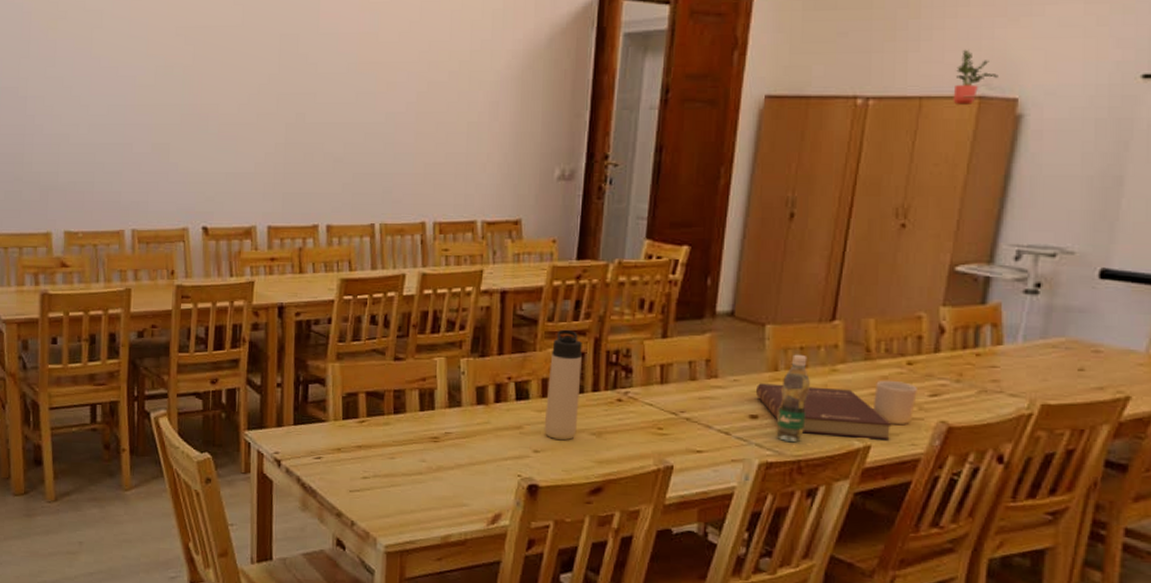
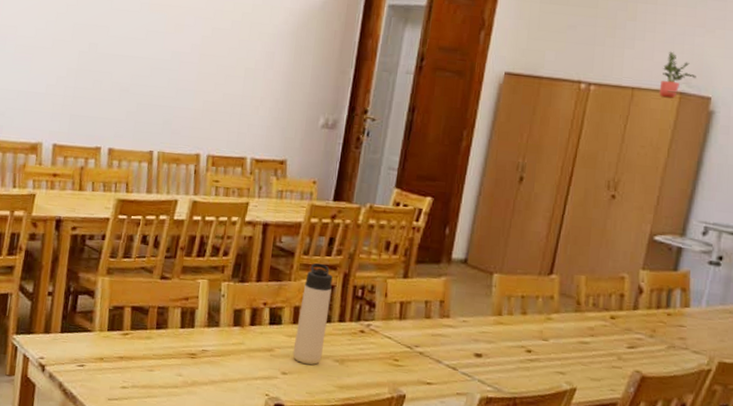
book: present [756,383,892,440] -> none [482,325,595,385]
bottle: present [776,354,810,443] -> none [496,302,528,381]
mug: present [872,380,917,425] -> none [579,330,618,372]

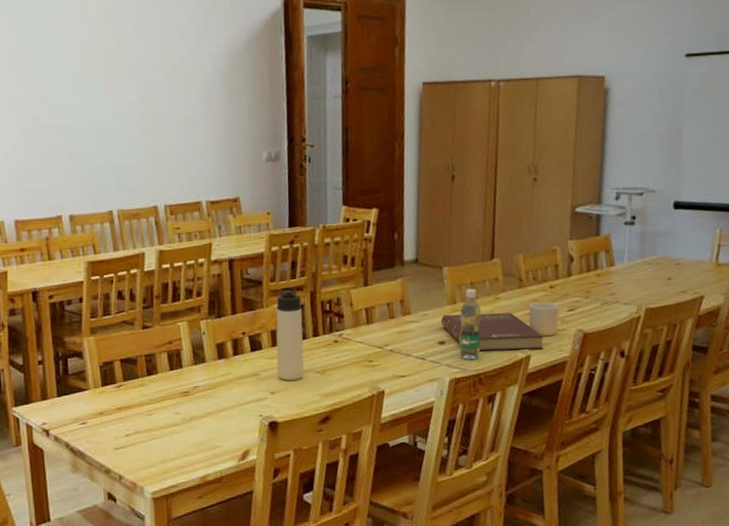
book: none [482,325,595,385] -> present [441,312,544,352]
bottle: none [496,302,528,381] -> present [459,288,481,360]
mug: none [579,330,618,372] -> present [528,301,559,337]
potted plant: present [659,51,696,99] -> none [559,39,589,83]

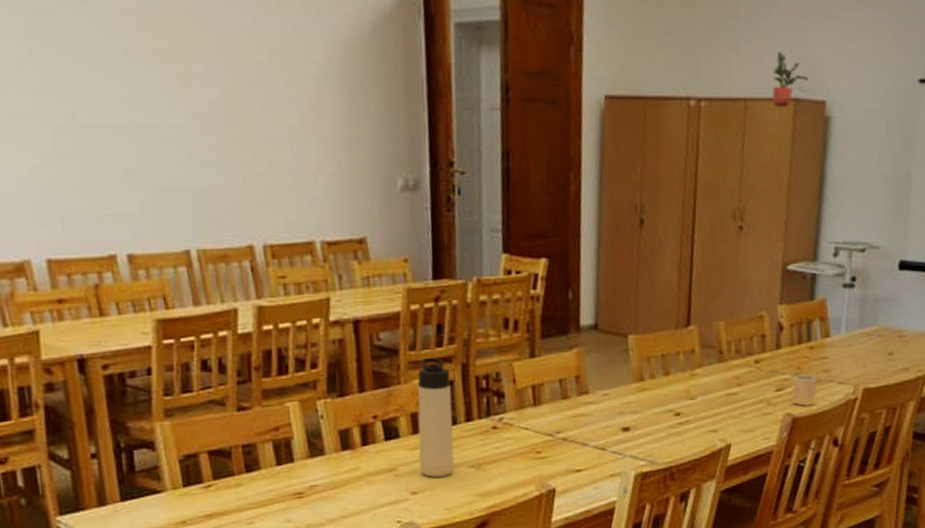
book: present [441,312,544,352] -> none [625,392,747,440]
bottle: present [459,288,481,360] -> none [647,362,674,450]
mug: present [528,301,559,337] -> none [729,379,765,422]
potted plant: none [559,39,589,83] -> present [772,51,808,107]
mug: none [583,297,604,324] -> present [793,374,817,406]

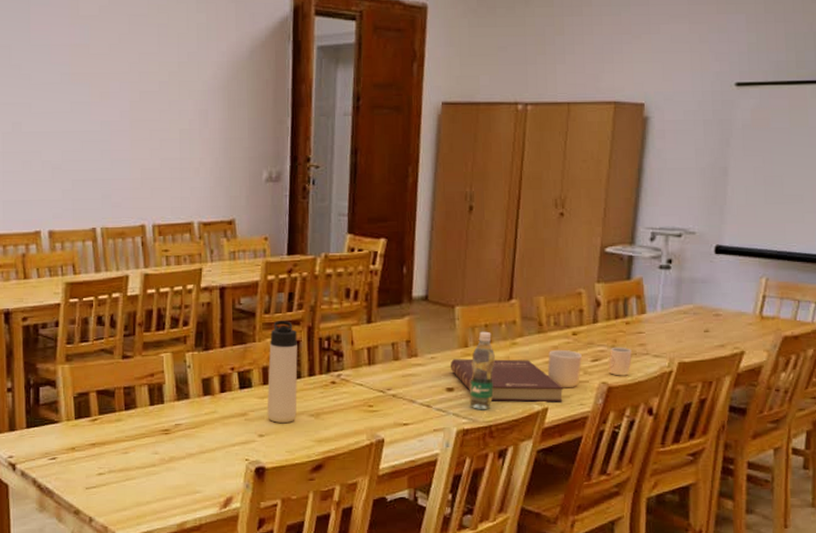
book: none [625,392,747,440] -> present [451,359,564,402]
bottle: none [647,362,674,450] -> present [469,331,495,410]
mug: none [729,379,765,422] -> present [547,349,582,388]
potted plant: present [772,51,808,107] -> none [594,61,628,109]

